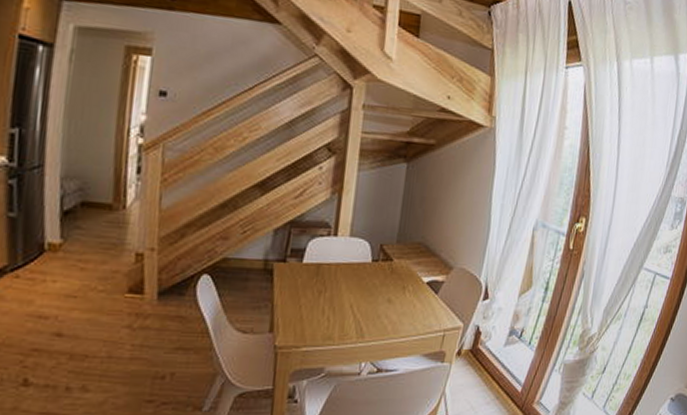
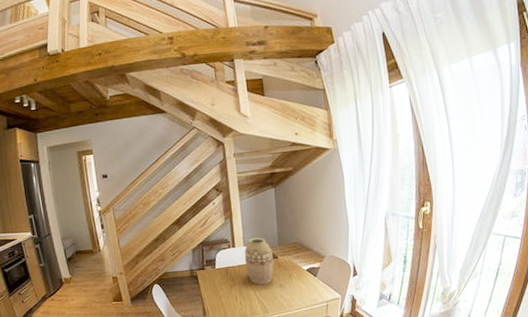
vase: none [346,226,388,295] -> present [244,237,274,285]

